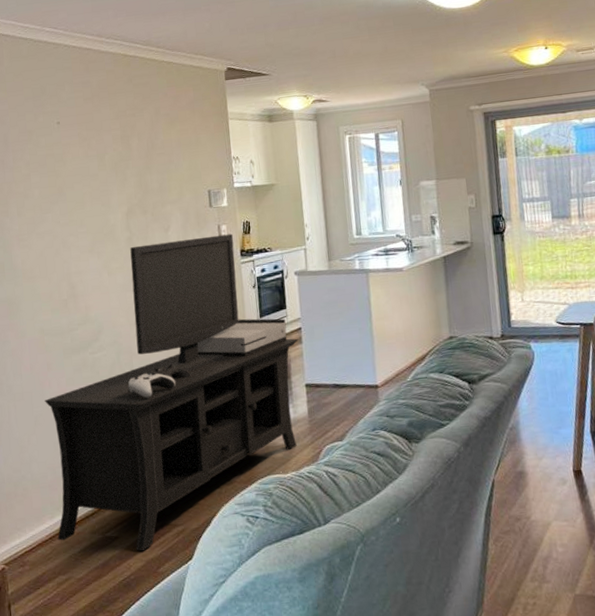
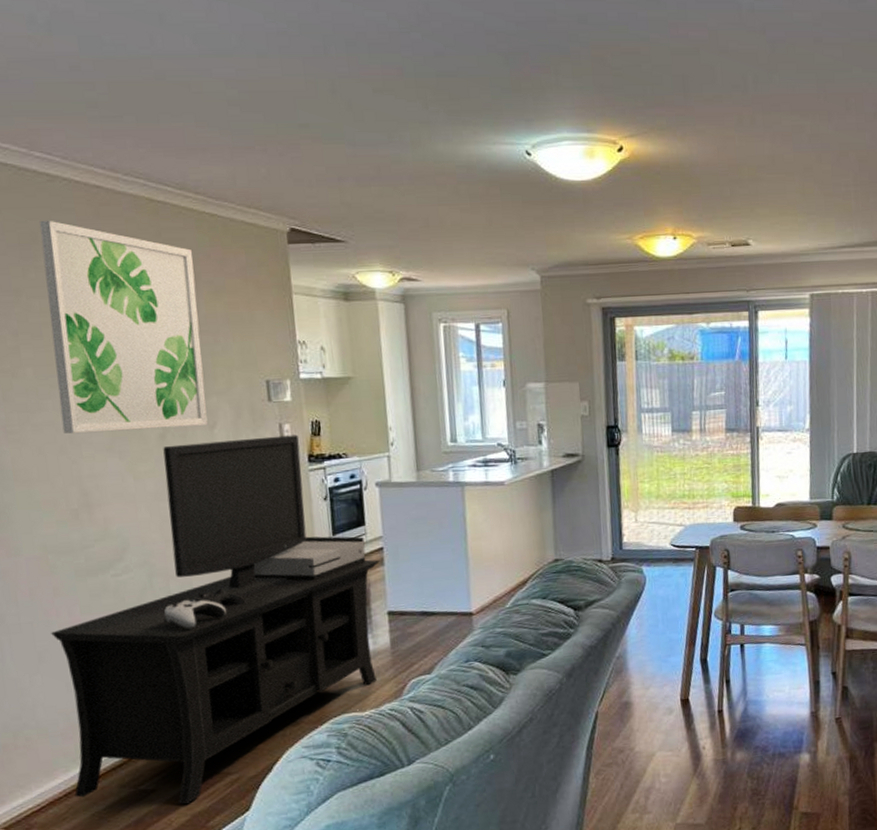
wall art: none [47,77,164,240] -> present [39,220,208,434]

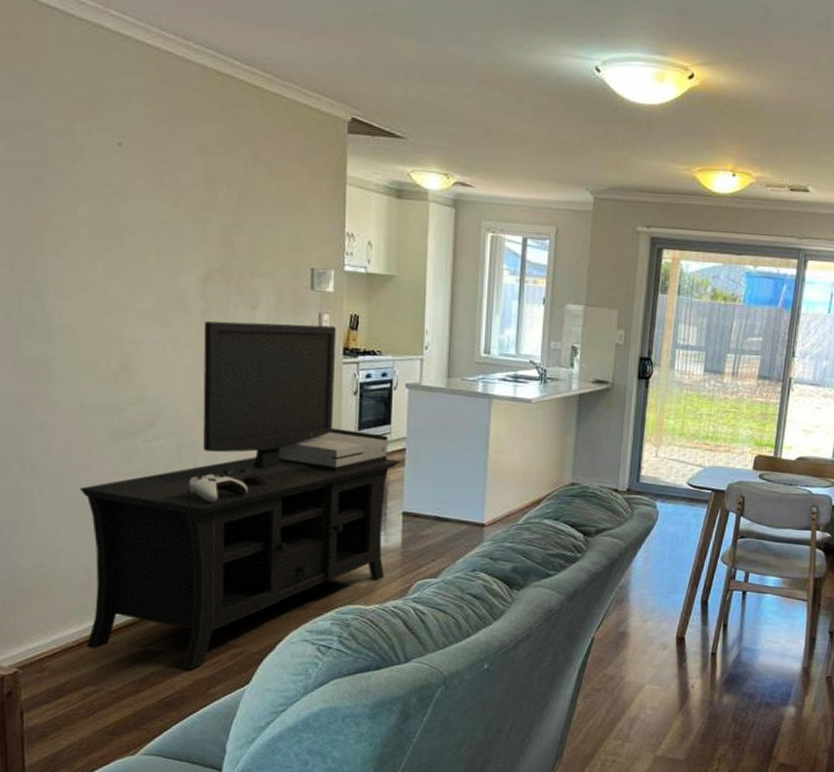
wall art: present [39,220,208,434] -> none [107,80,254,306]

